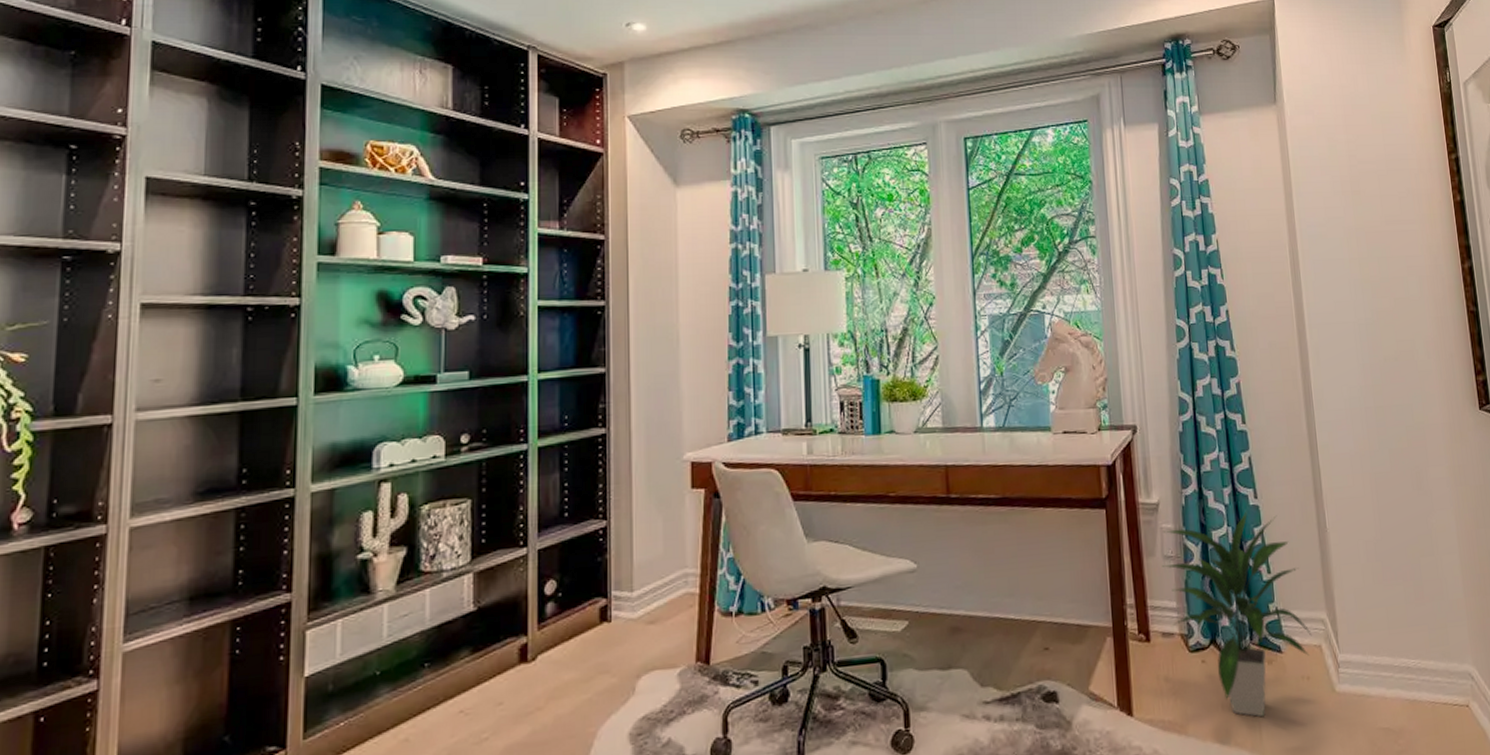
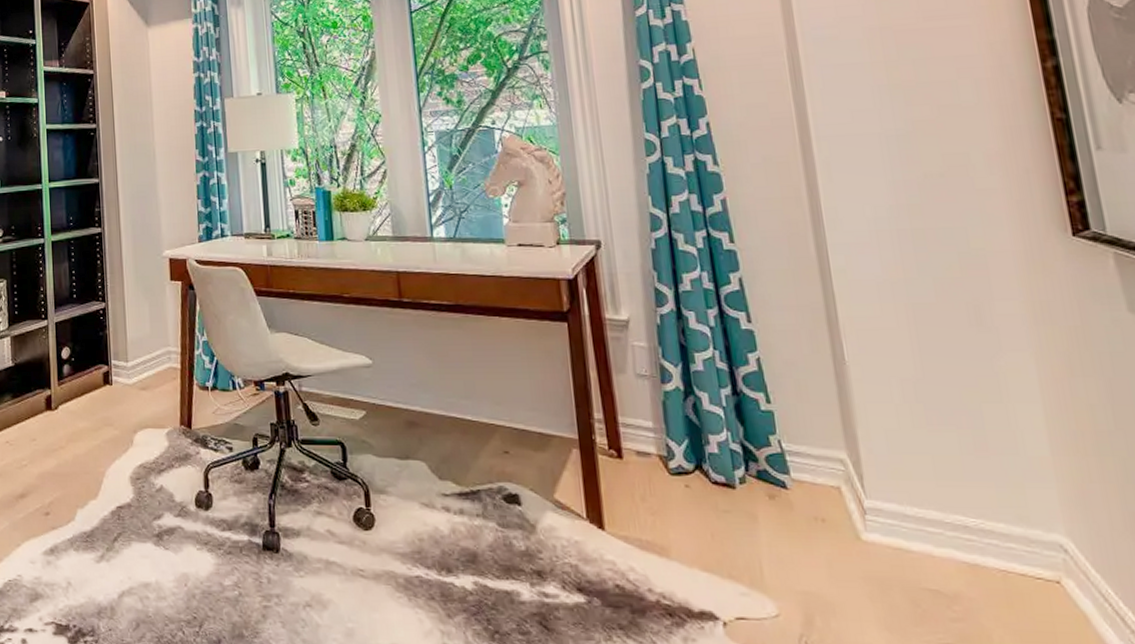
indoor plant: present [1161,511,1312,717] -> none [634,335,827,554]

